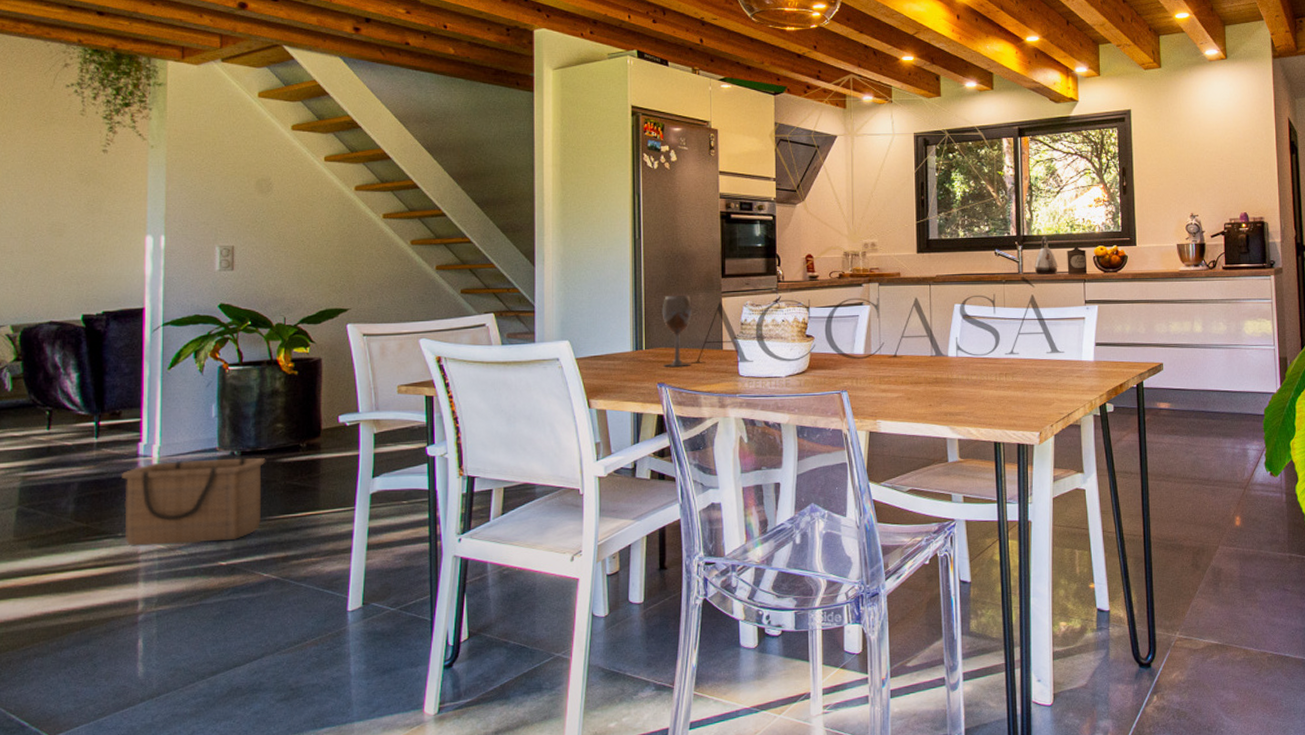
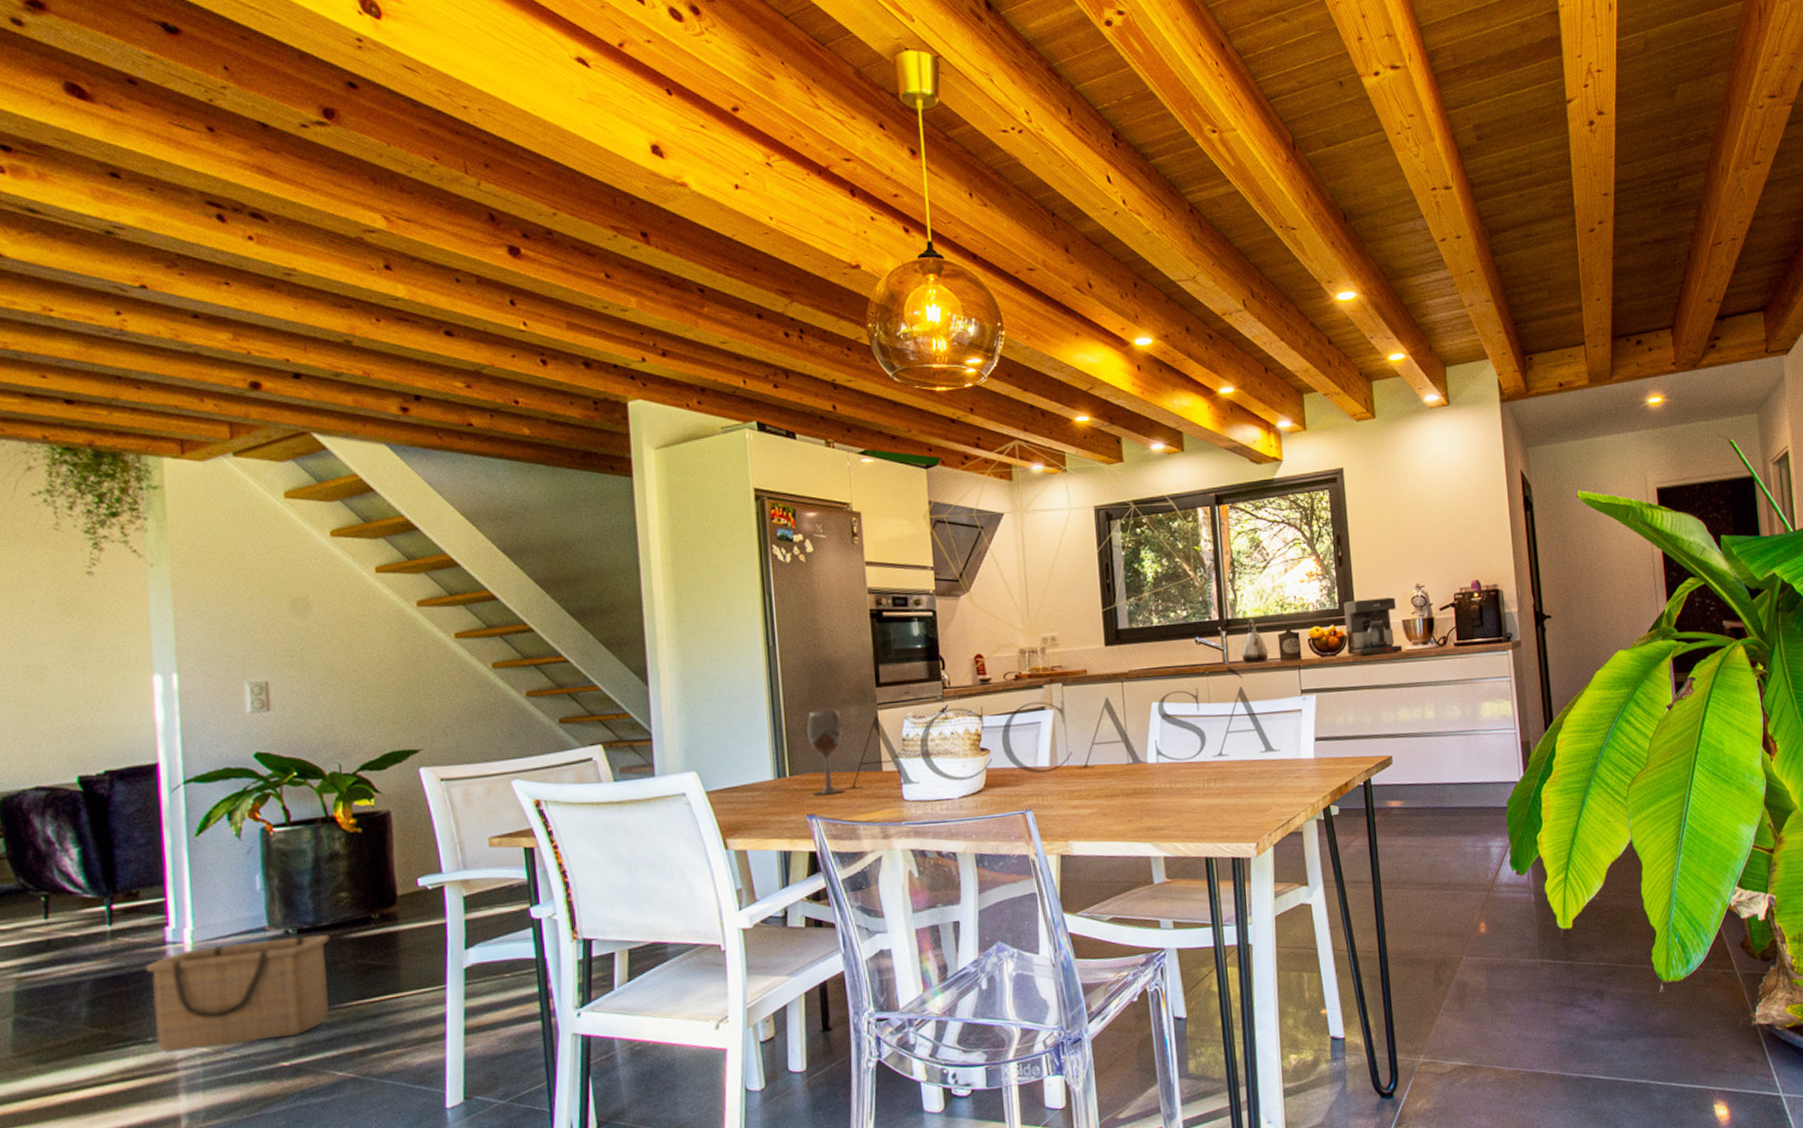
coffee maker: none [1126,224,1176,275] -> present [1344,597,1403,657]

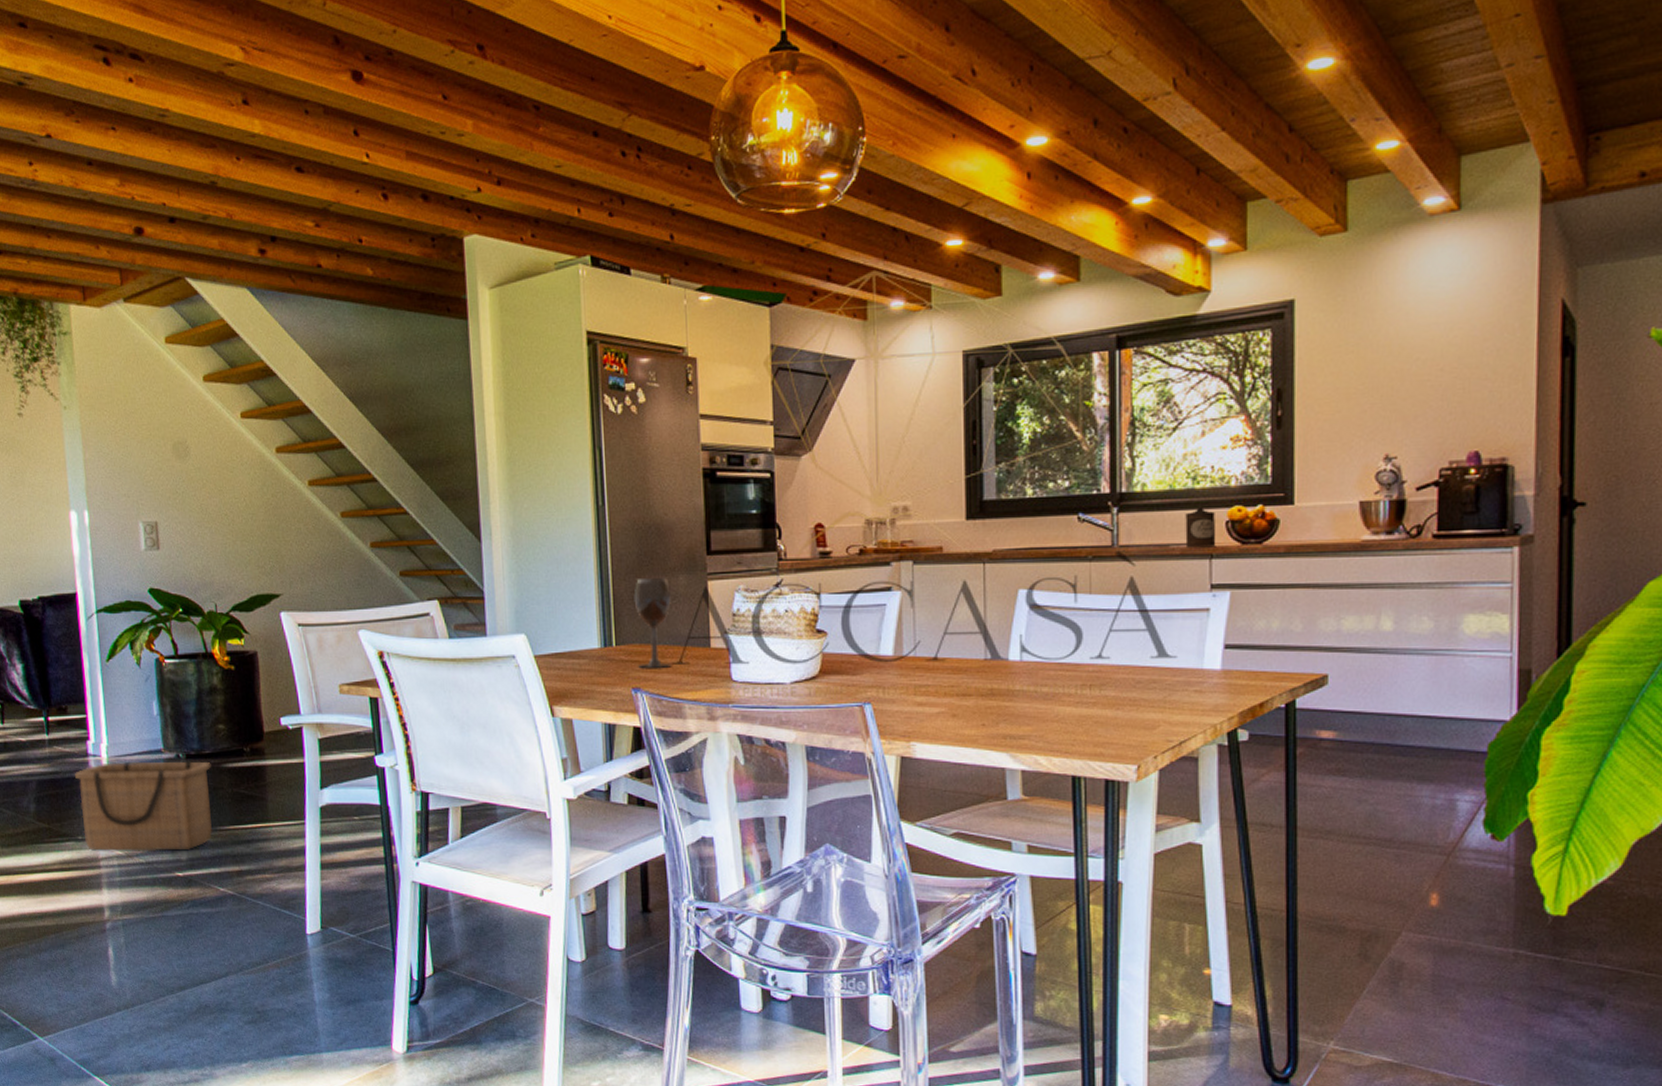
kettle: present [1241,618,1269,663] -> none [1135,492,1171,548]
coffee maker: present [1344,597,1403,657] -> none [1278,471,1357,547]

